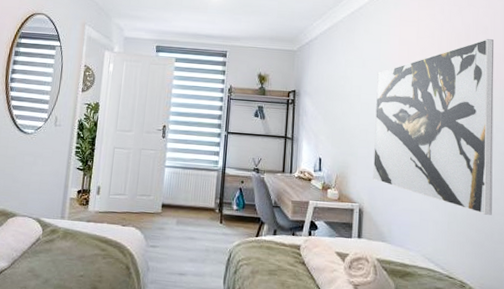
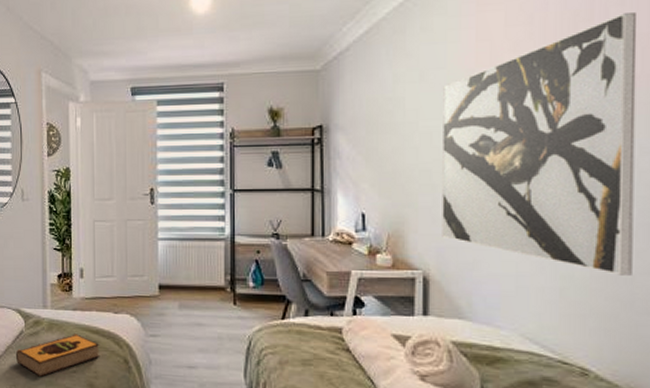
hardback book: none [29,242,107,280] -> present [15,333,100,377]

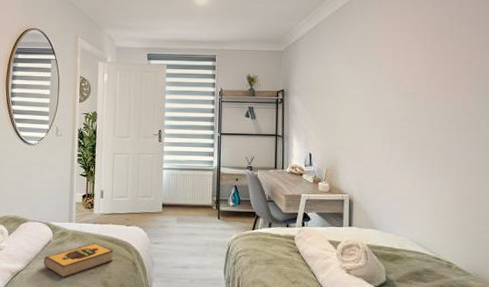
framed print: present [442,13,638,276] -> none [361,29,478,199]

